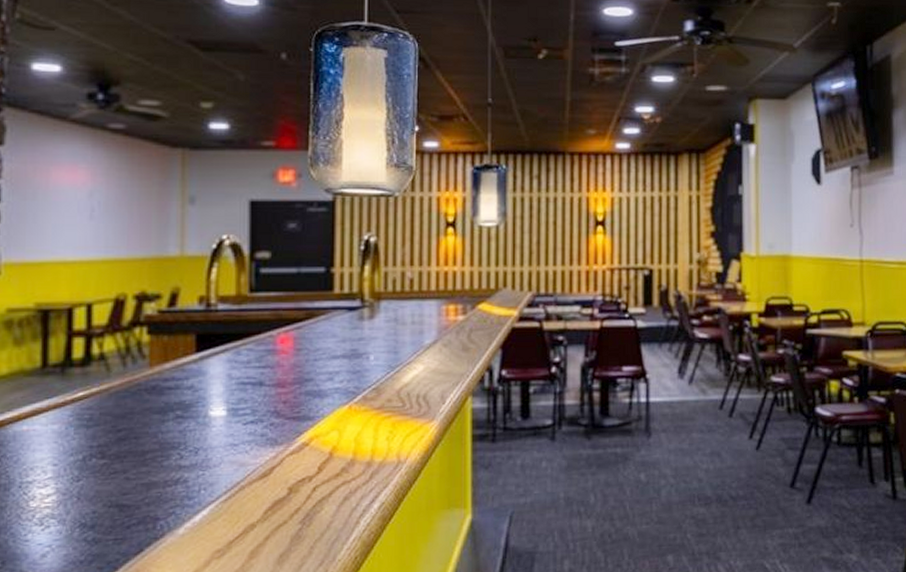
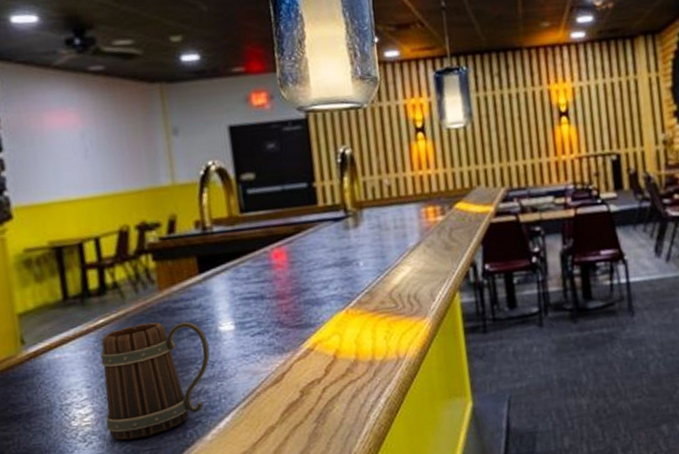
beer mug: none [69,400,195,528] -> present [100,321,210,441]

